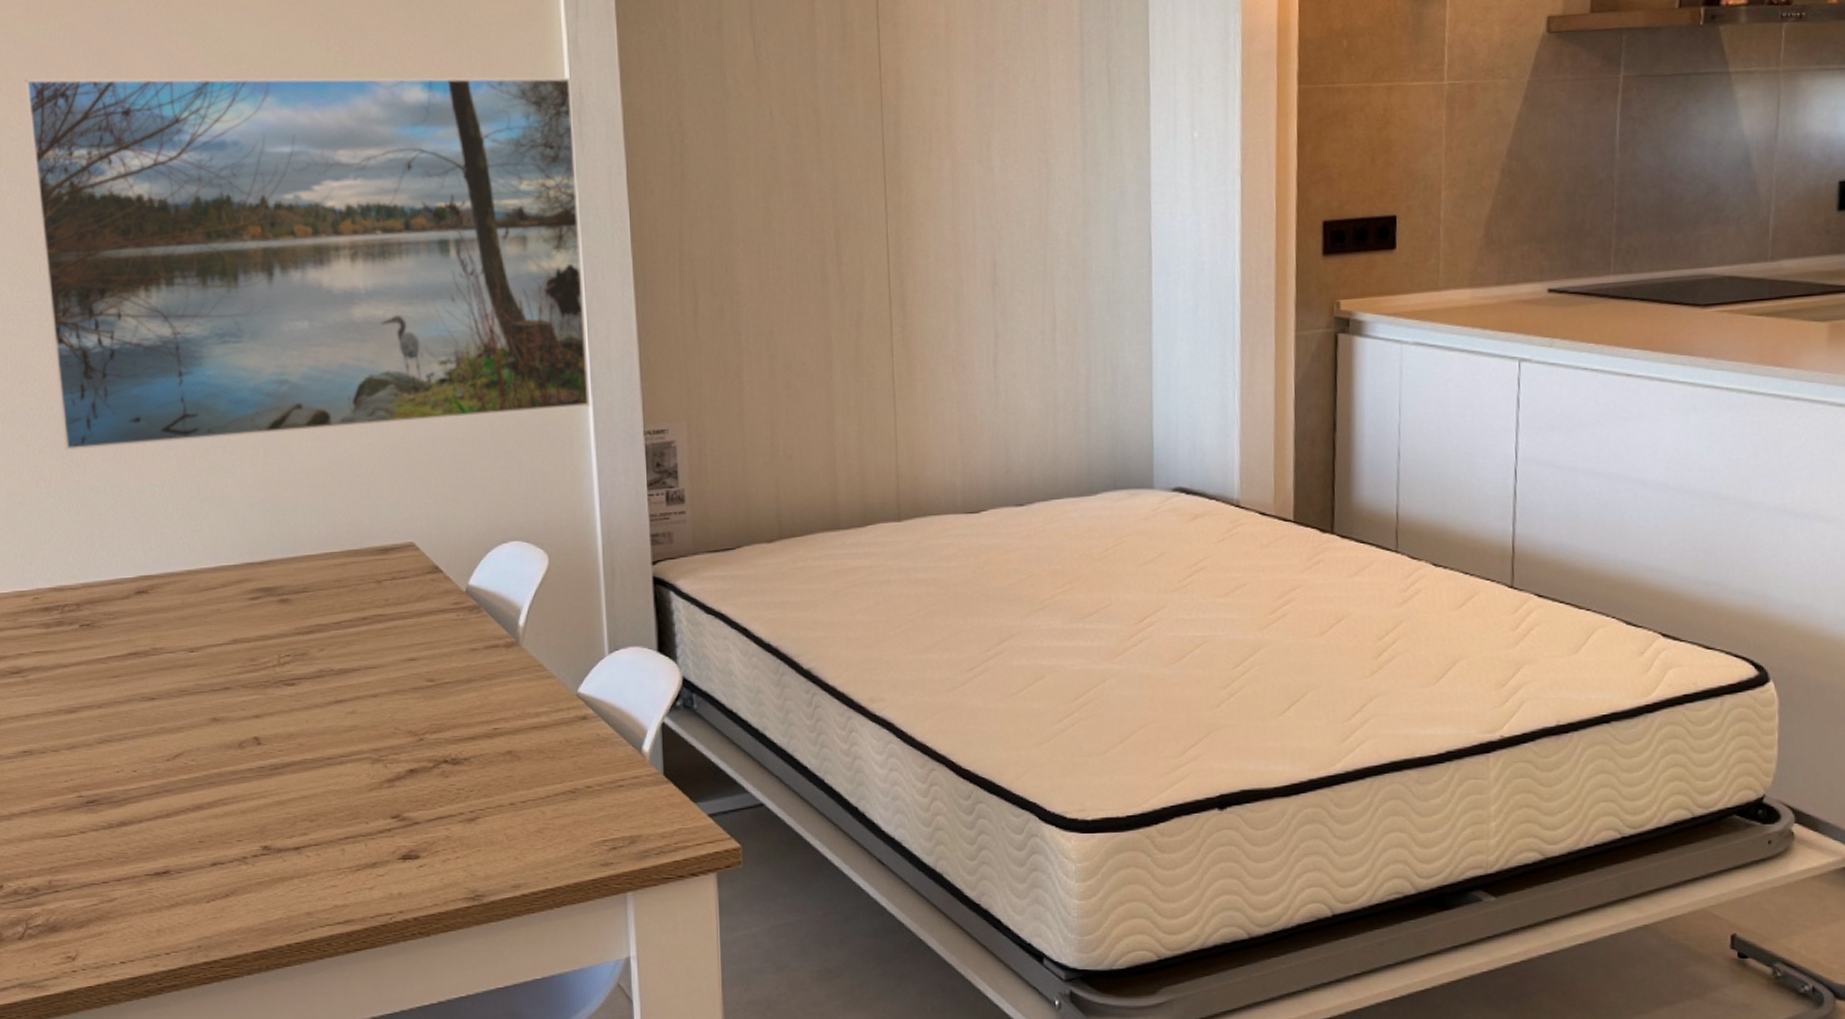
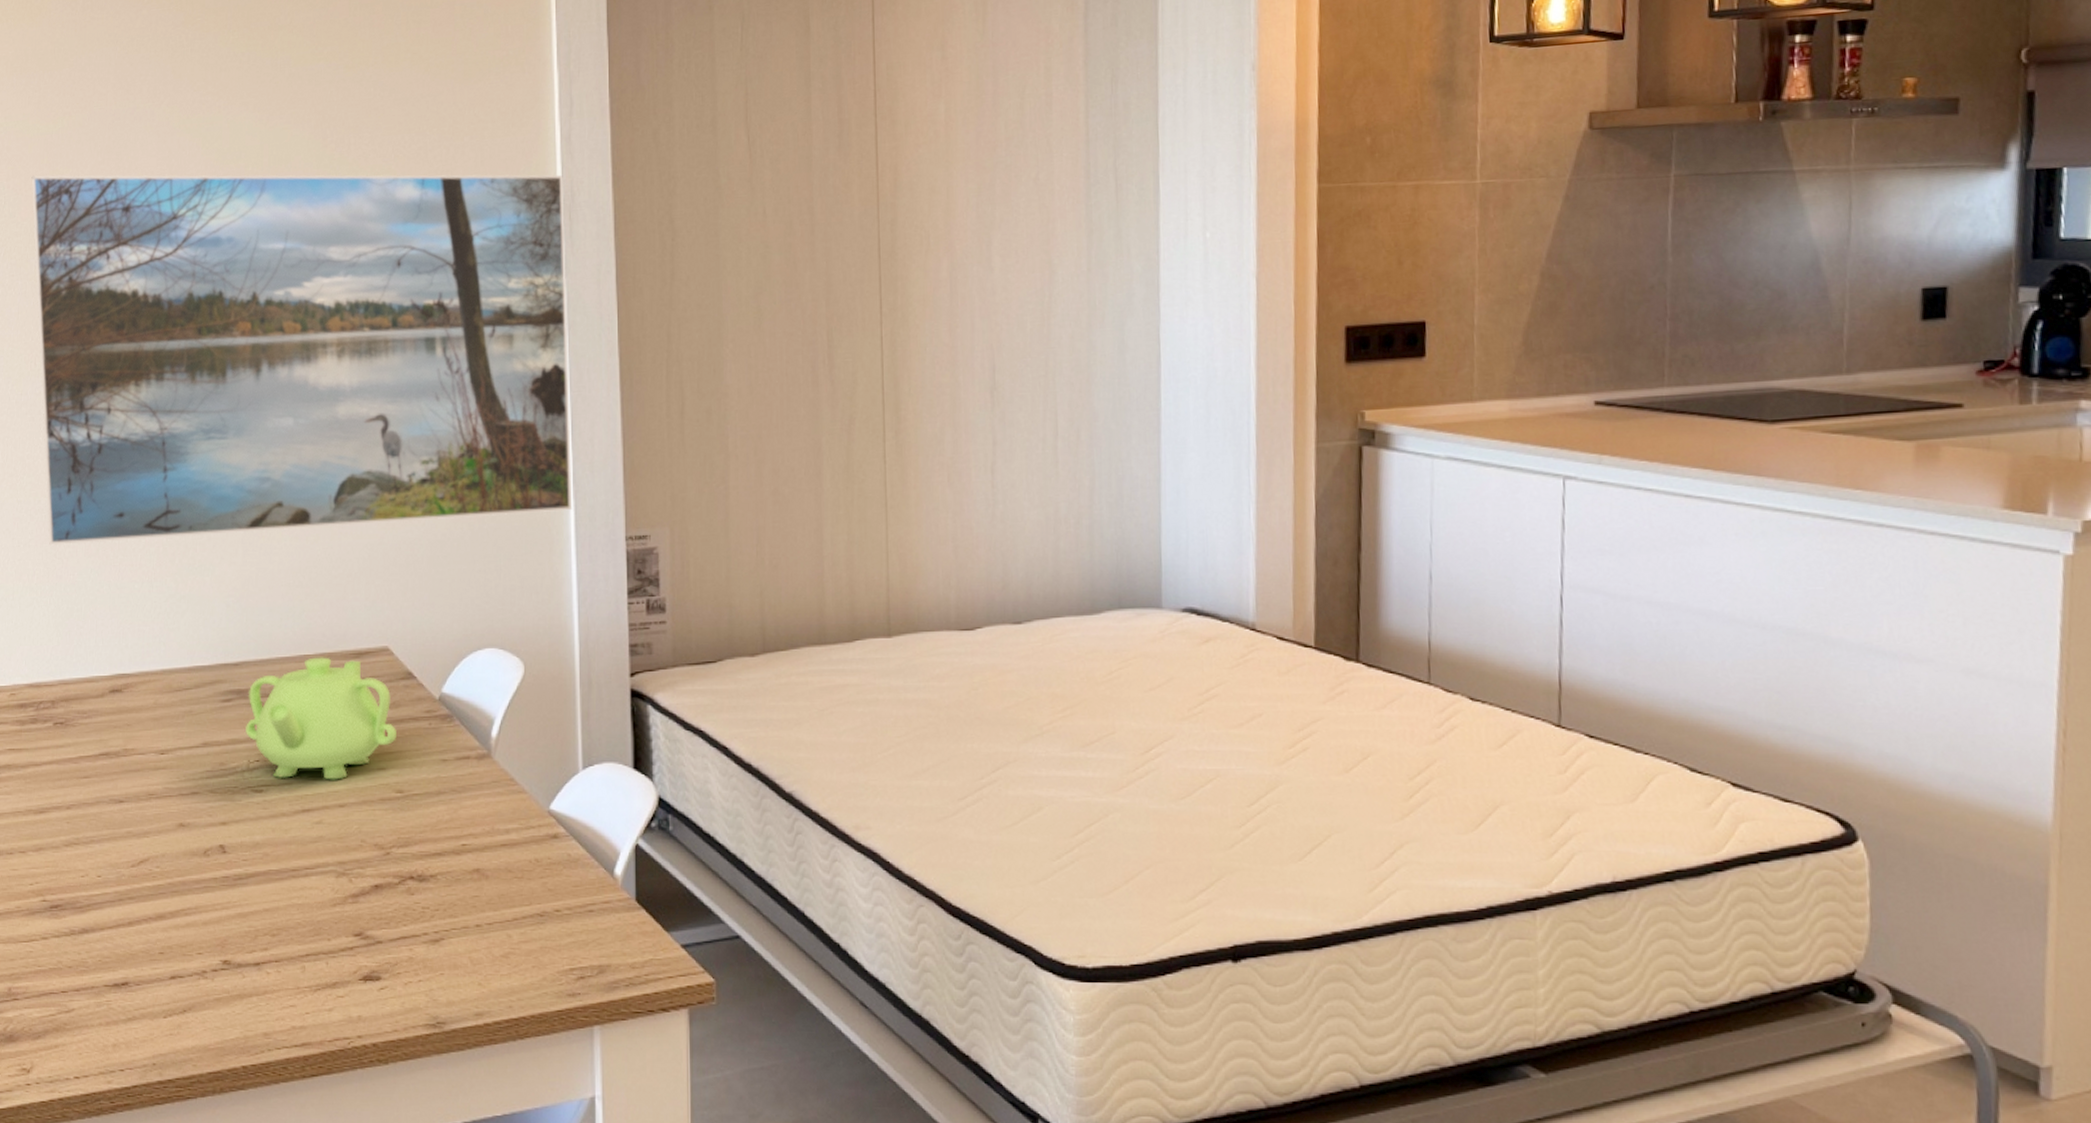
teapot: none [275,554,425,672] -> present [245,657,396,780]

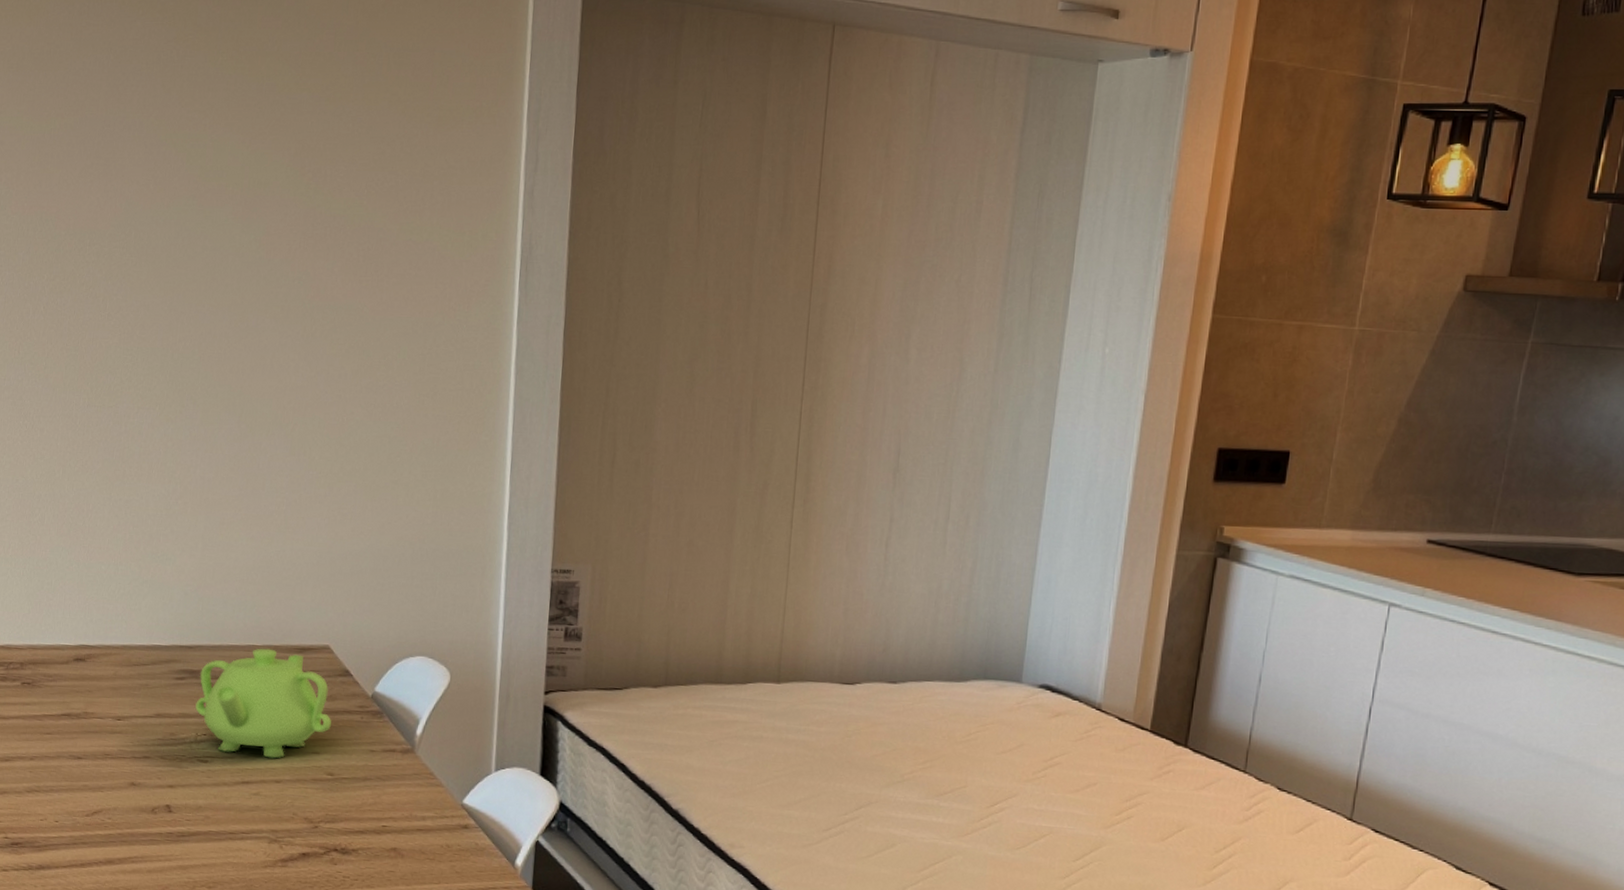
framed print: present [31,174,573,545] -> none [22,172,524,541]

